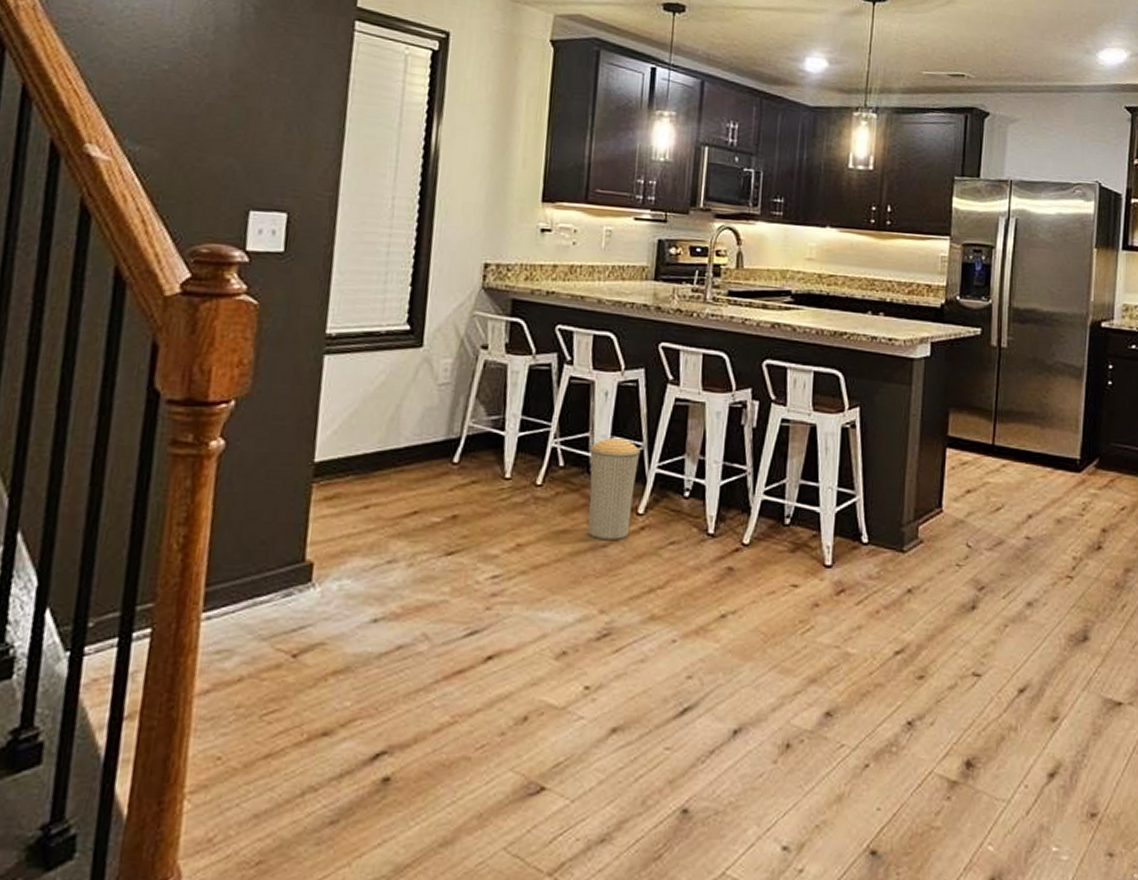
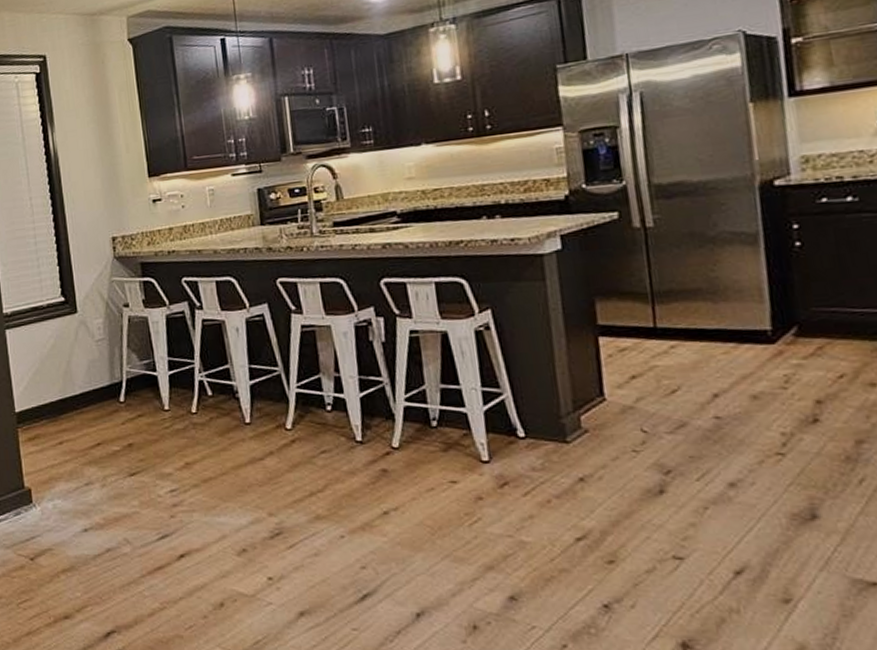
trash can: present [588,437,641,541] -> none [232,365,281,455]

